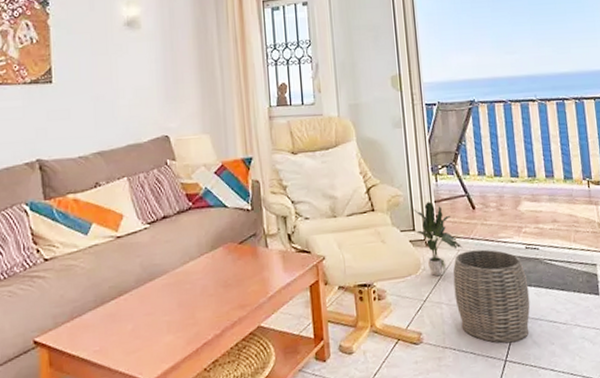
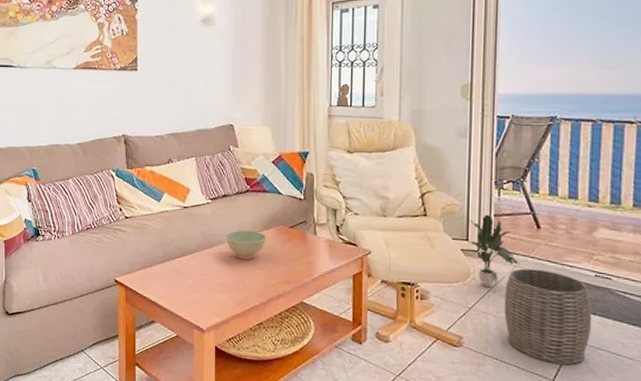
bowl: none [167,253,215,289] -> present [225,230,266,260]

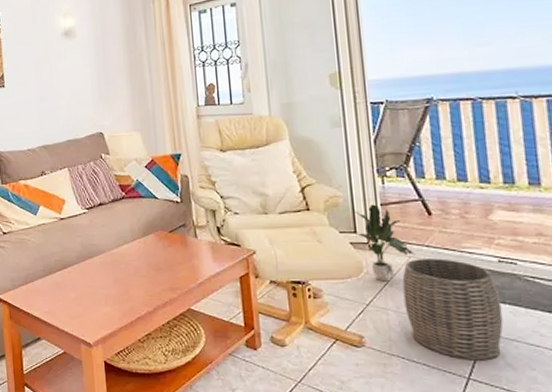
bowl: present [225,230,266,260] -> none [104,238,147,269]

